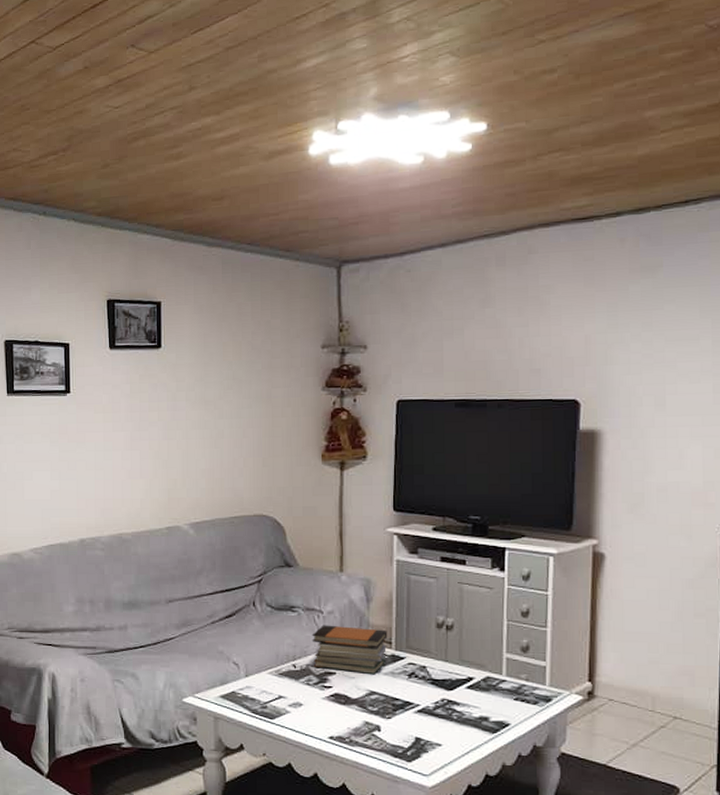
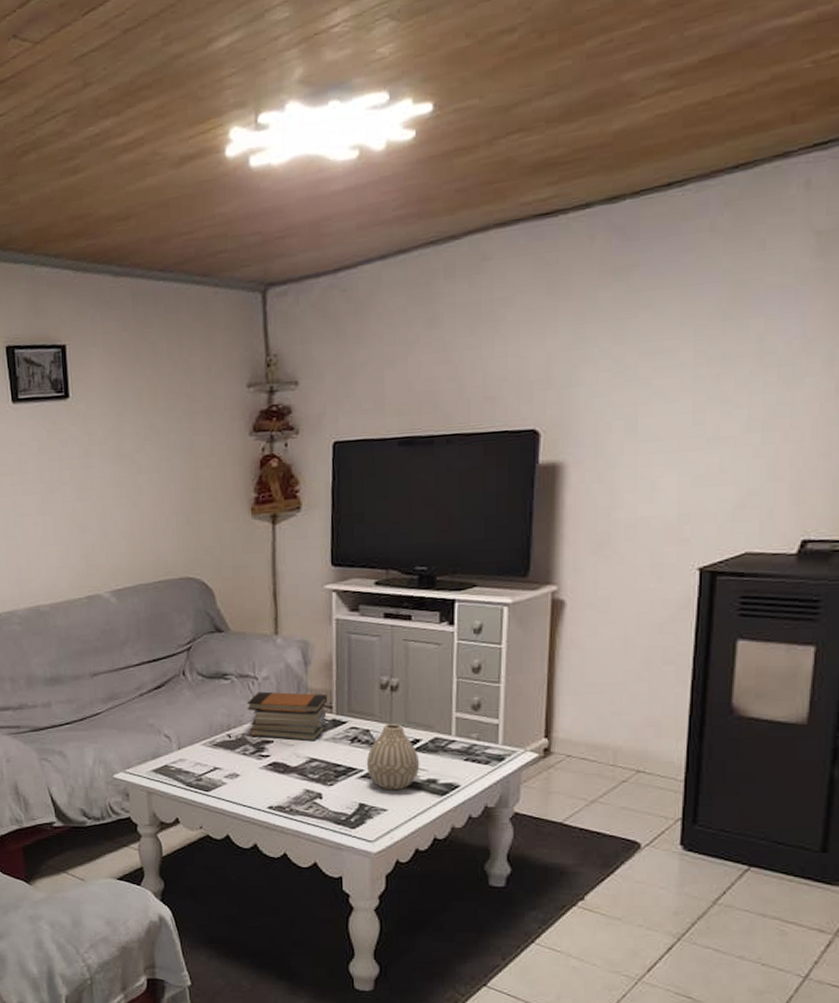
vase: none [422,660,473,726] -> present [366,723,420,791]

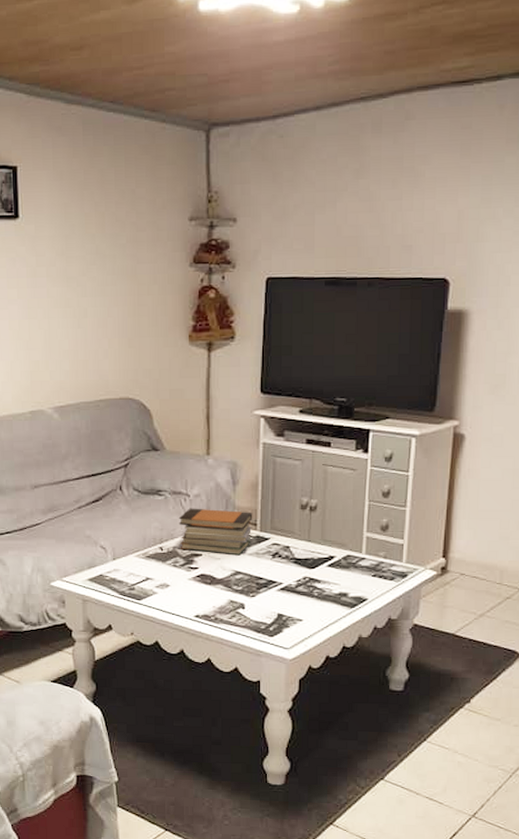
vase: present [366,723,420,791] -> none [285,540,333,603]

